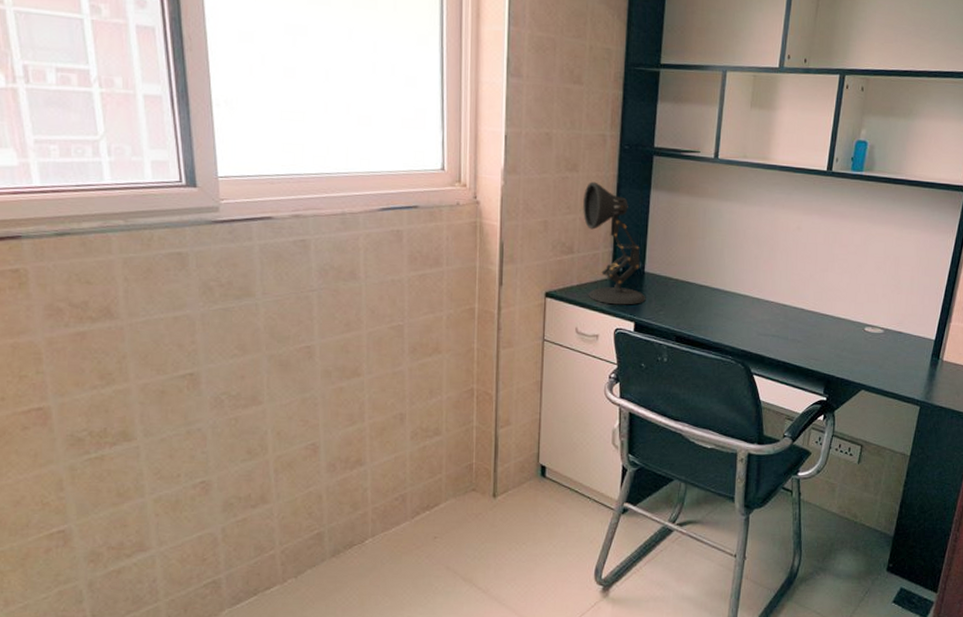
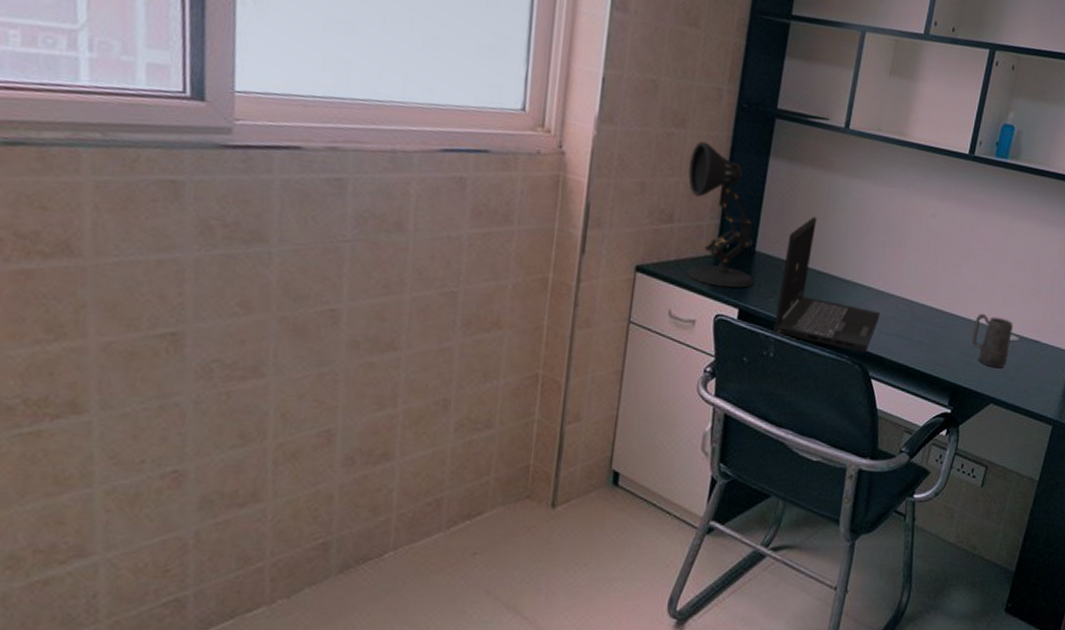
laptop: none [665,238,758,353] -> present [773,216,881,353]
mug: none [840,312,878,359] -> present [971,314,1013,369]

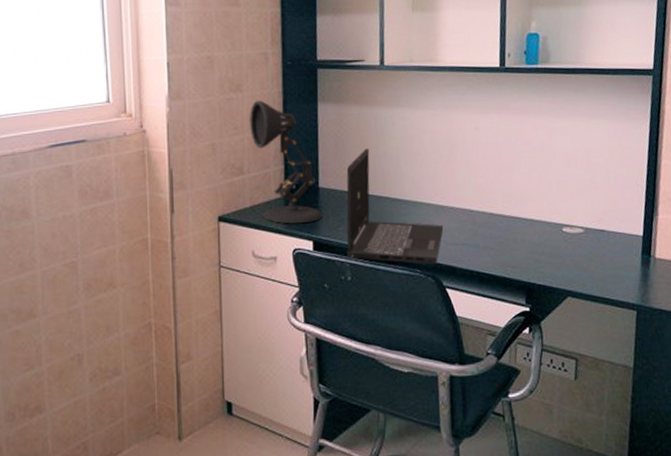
mug: present [971,314,1013,369] -> none [536,212,577,262]

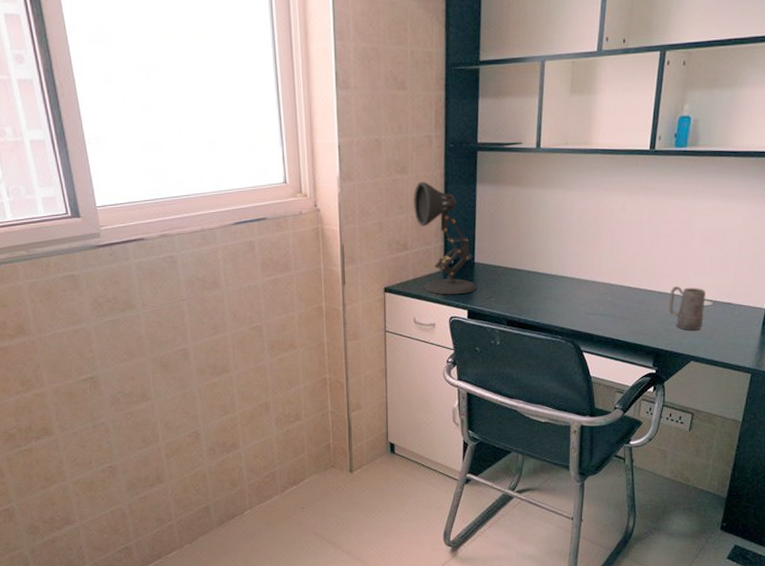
laptop: present [346,148,444,266] -> none [497,227,585,333]
mug: none [536,212,577,262] -> present [668,286,706,331]

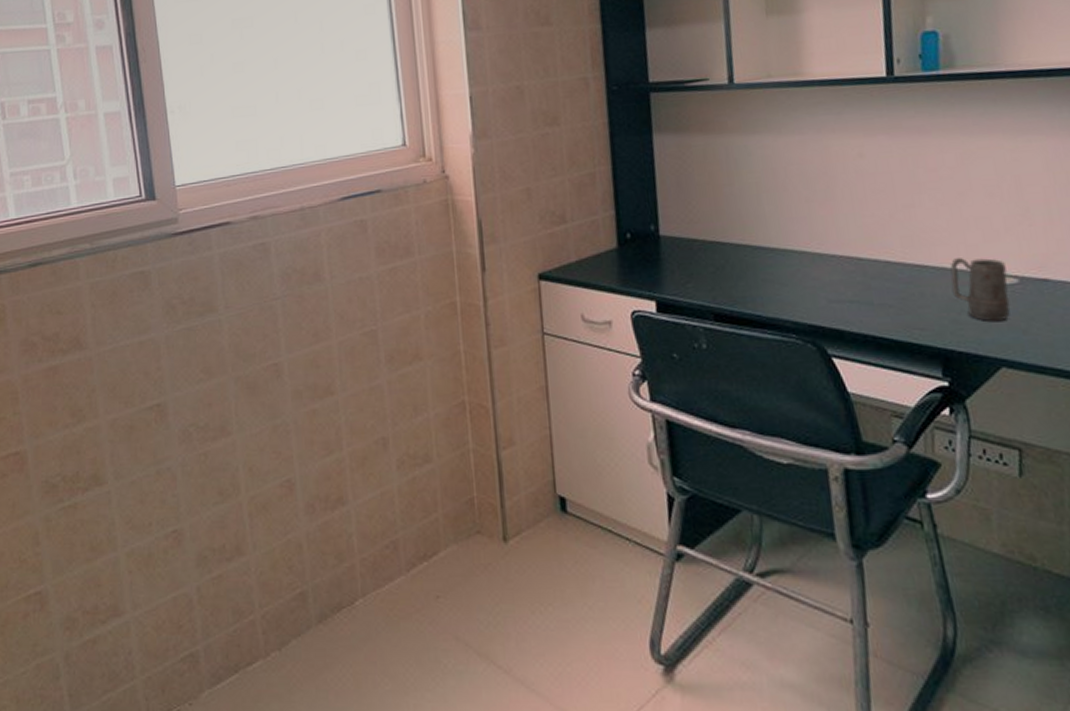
desk lamp: present [414,181,477,295] -> none [570,134,667,281]

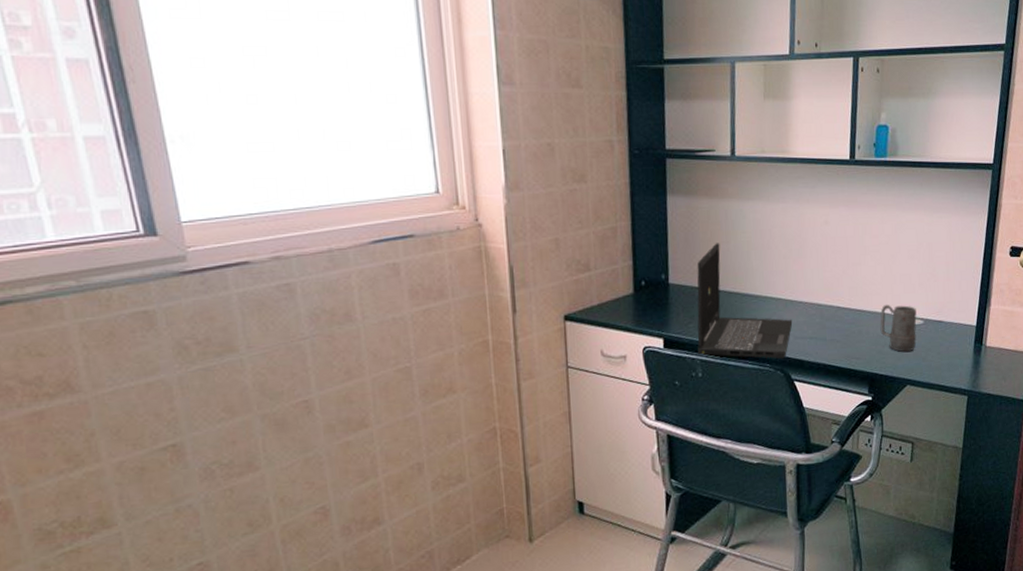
laptop: none [693,186,824,329] -> present [697,243,793,359]

